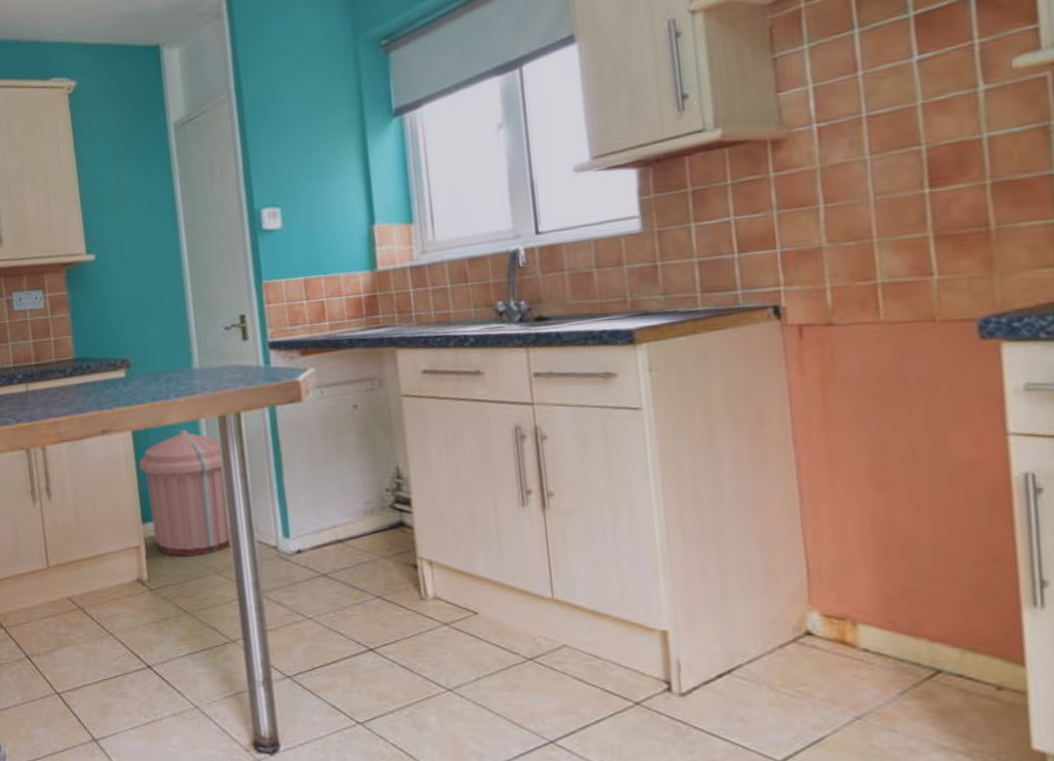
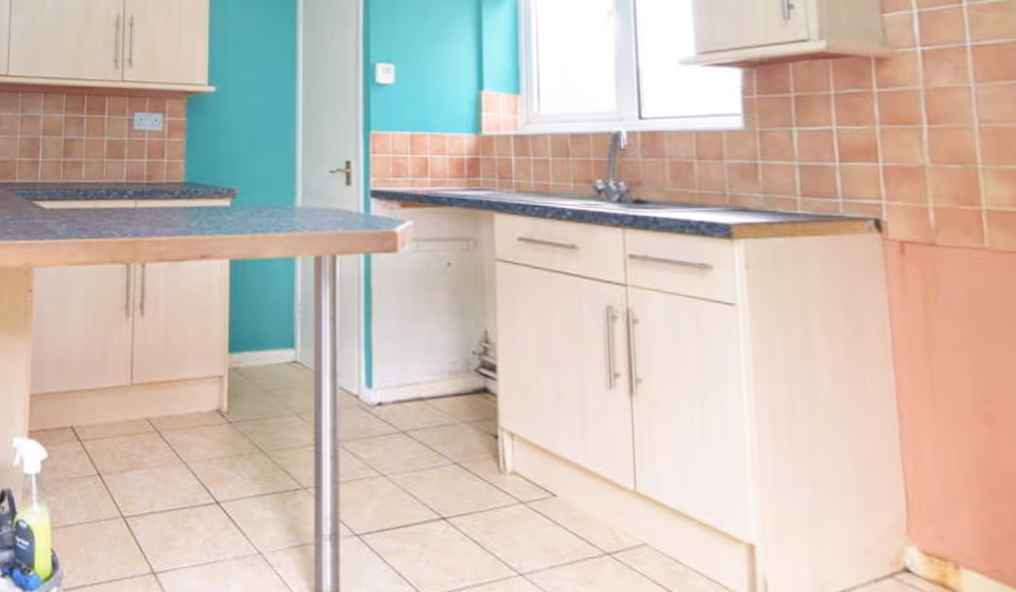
trash can: present [139,429,231,557] -> none [233,264,315,395]

